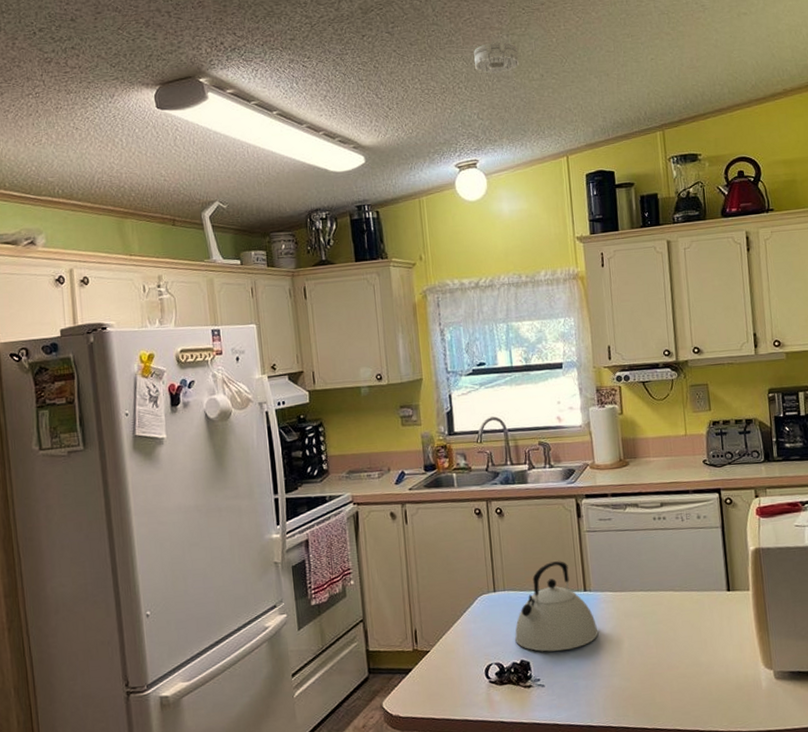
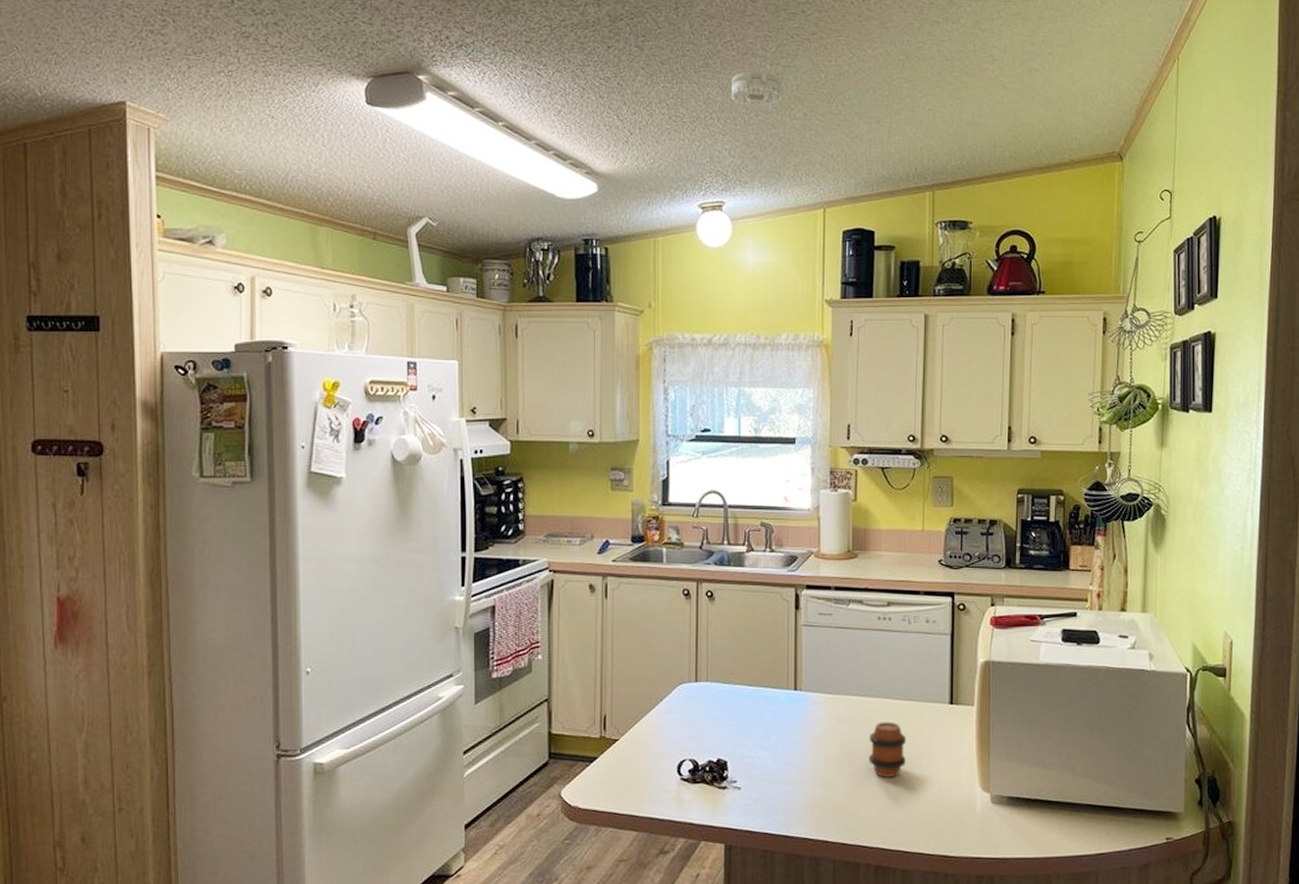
kettle: present [515,561,599,652] -> none [714,655,805,752]
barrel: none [656,612,693,664] -> present [869,721,906,777]

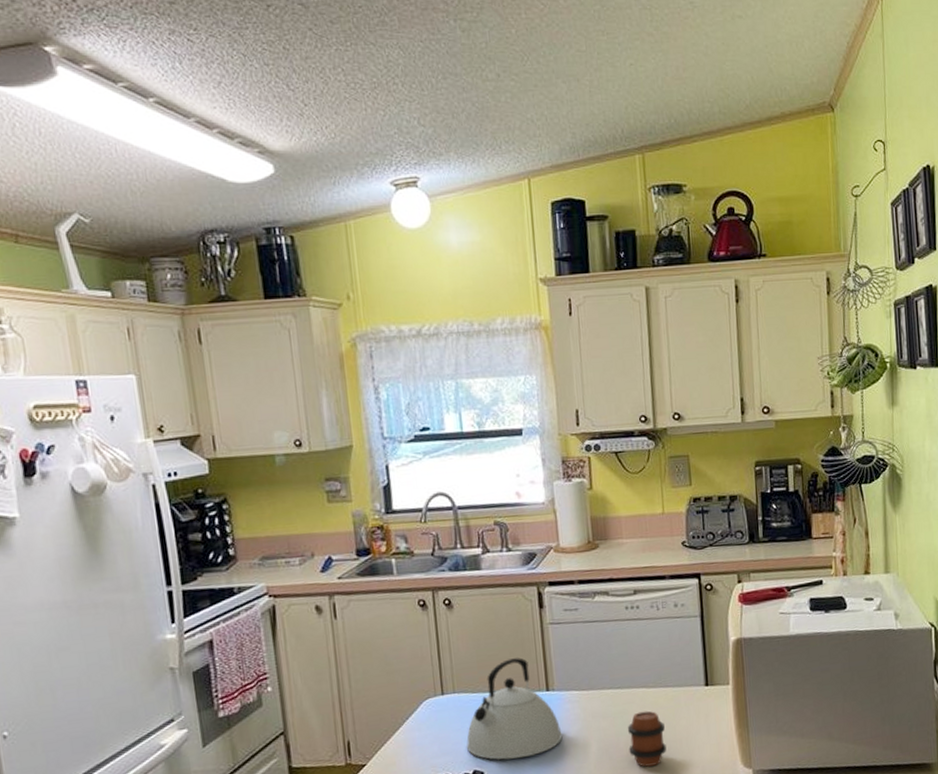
kettle: none [714,655,805,752] -> present [466,657,563,760]
smoke detector: present [732,70,782,106] -> none [413,27,470,68]

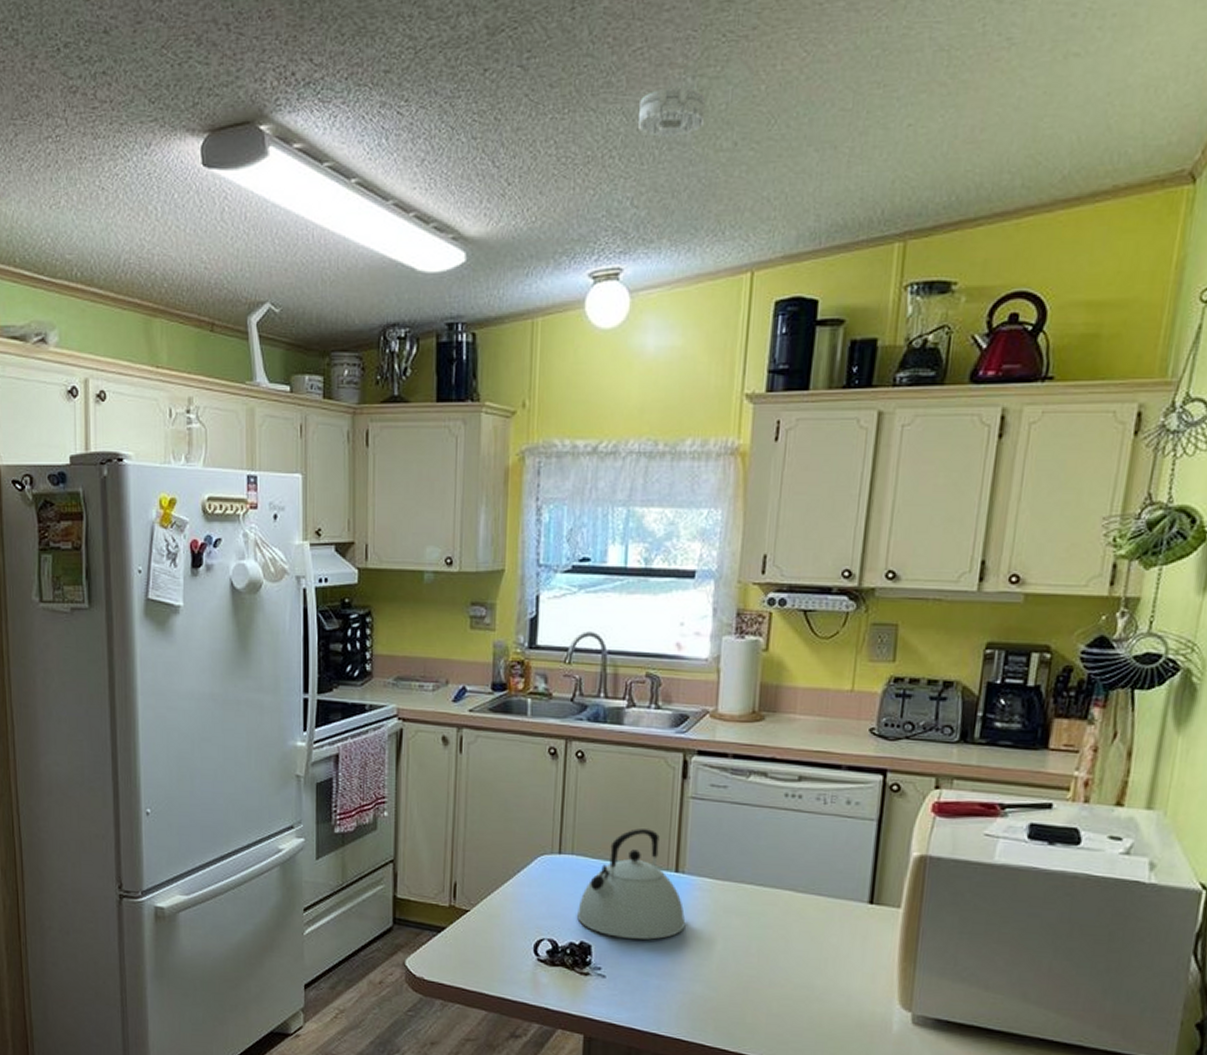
smoke detector: none [413,27,470,68] -> present [639,86,706,137]
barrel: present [627,710,667,767] -> none [761,917,809,982]

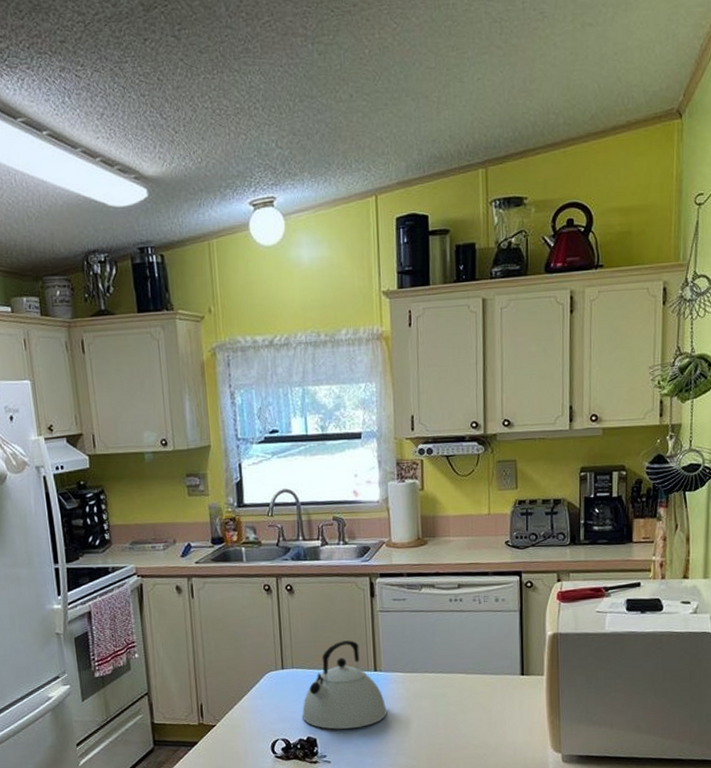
smoke detector: present [639,86,706,137] -> none [273,51,326,92]

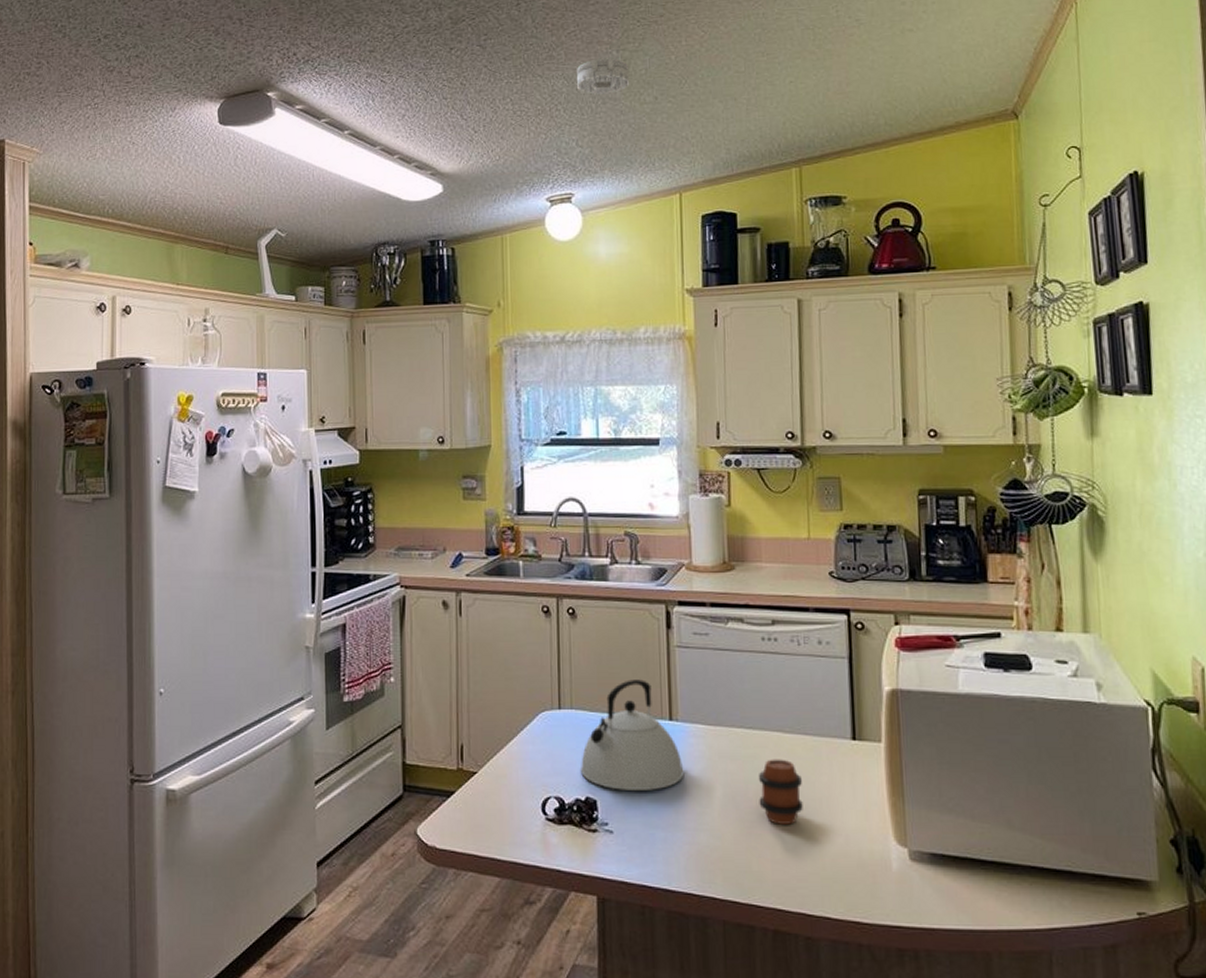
smoke detector: none [273,51,326,92] -> present [577,58,630,95]
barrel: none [446,694,482,745] -> present [758,759,803,824]

